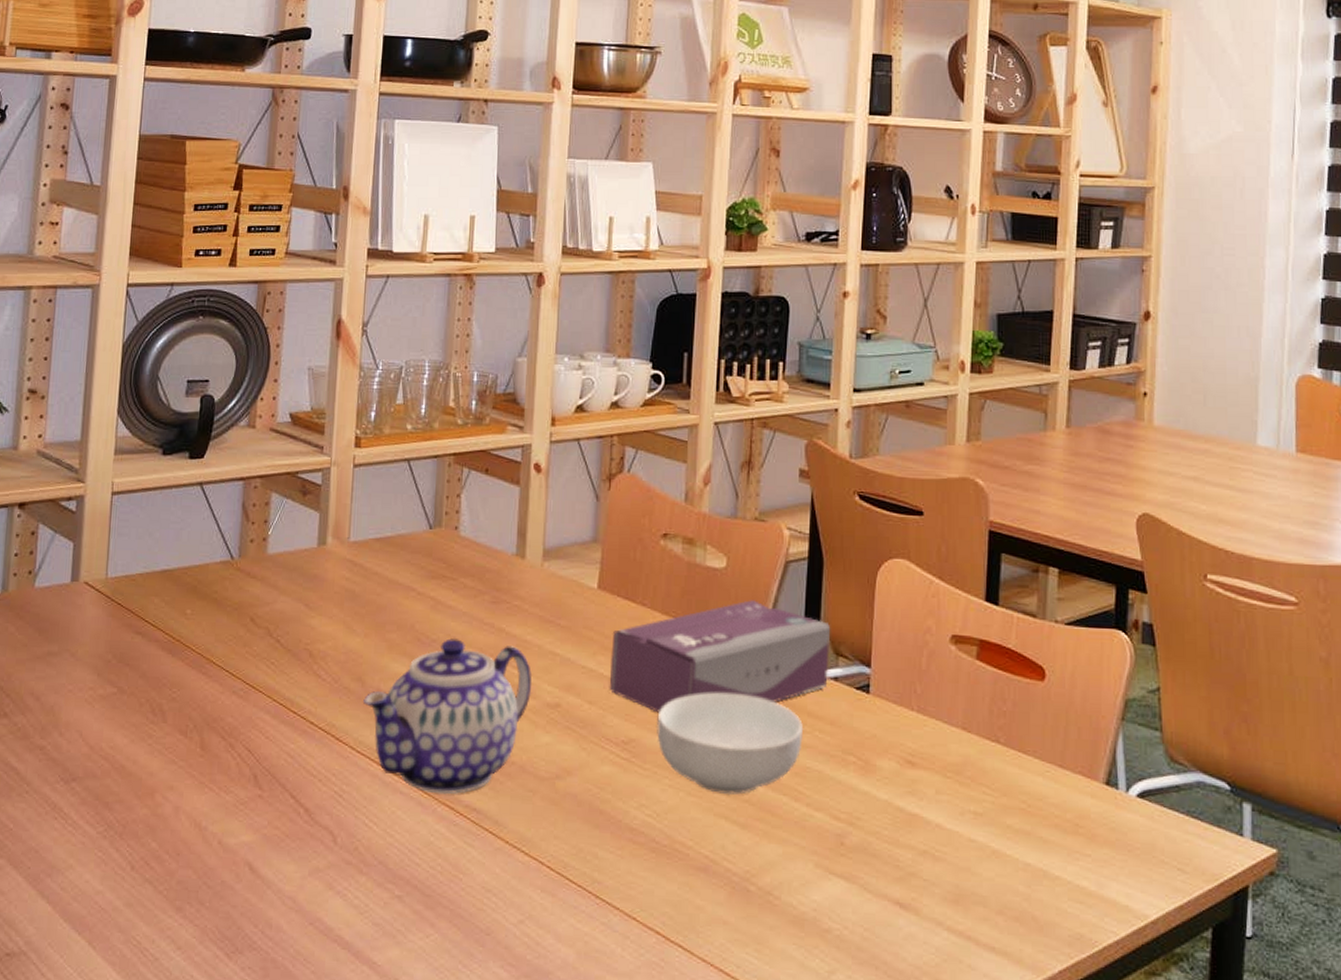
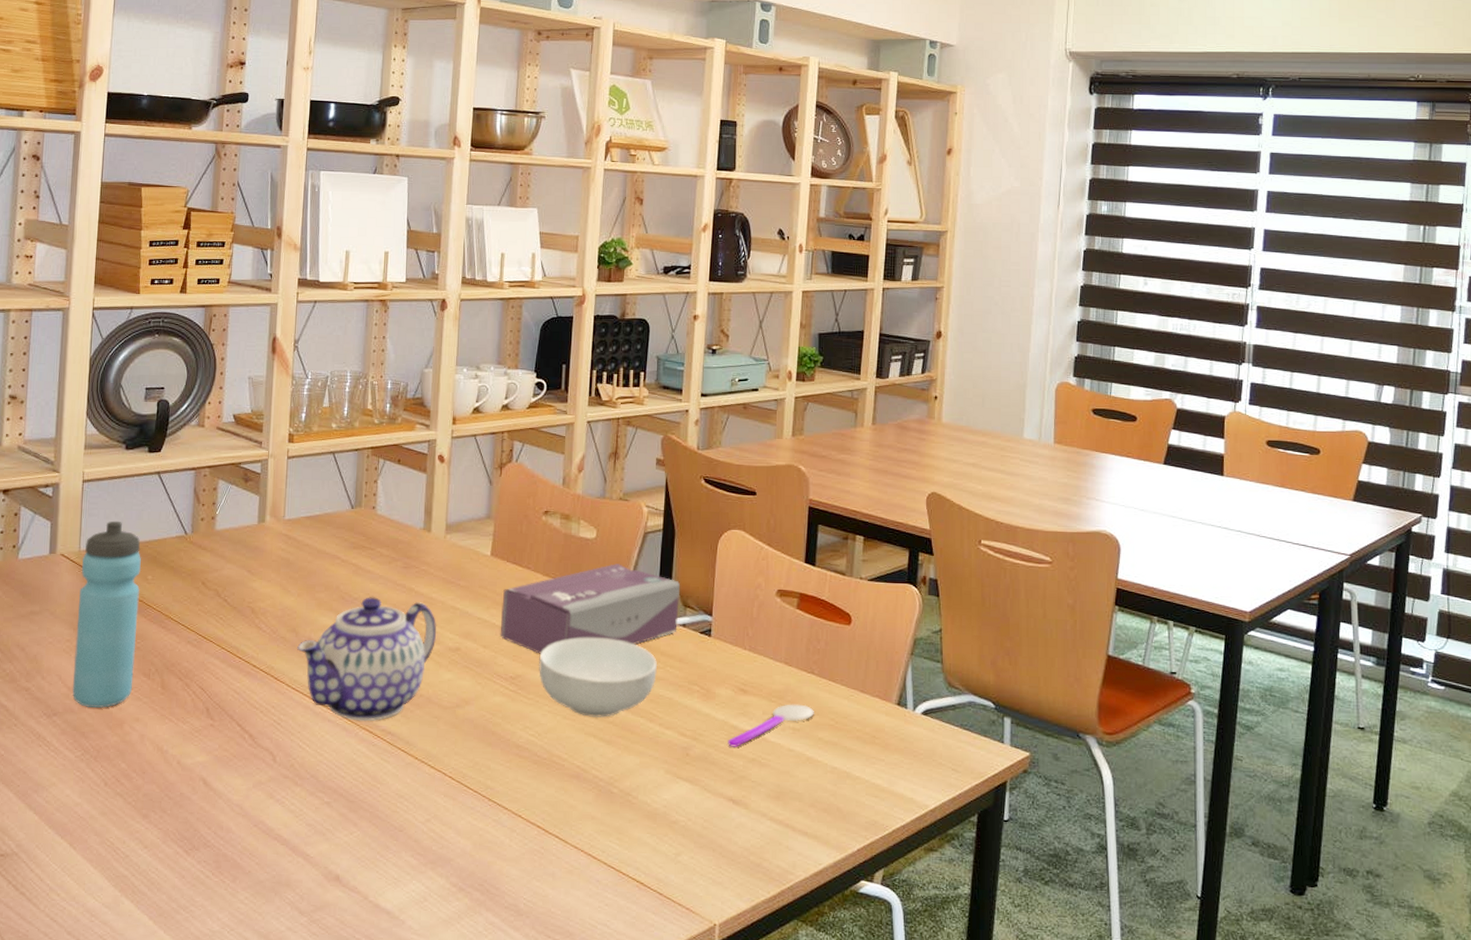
water bottle: none [95,541,179,773] -> present [73,520,142,708]
spoon: none [892,781,1001,836] -> present [728,704,814,747]

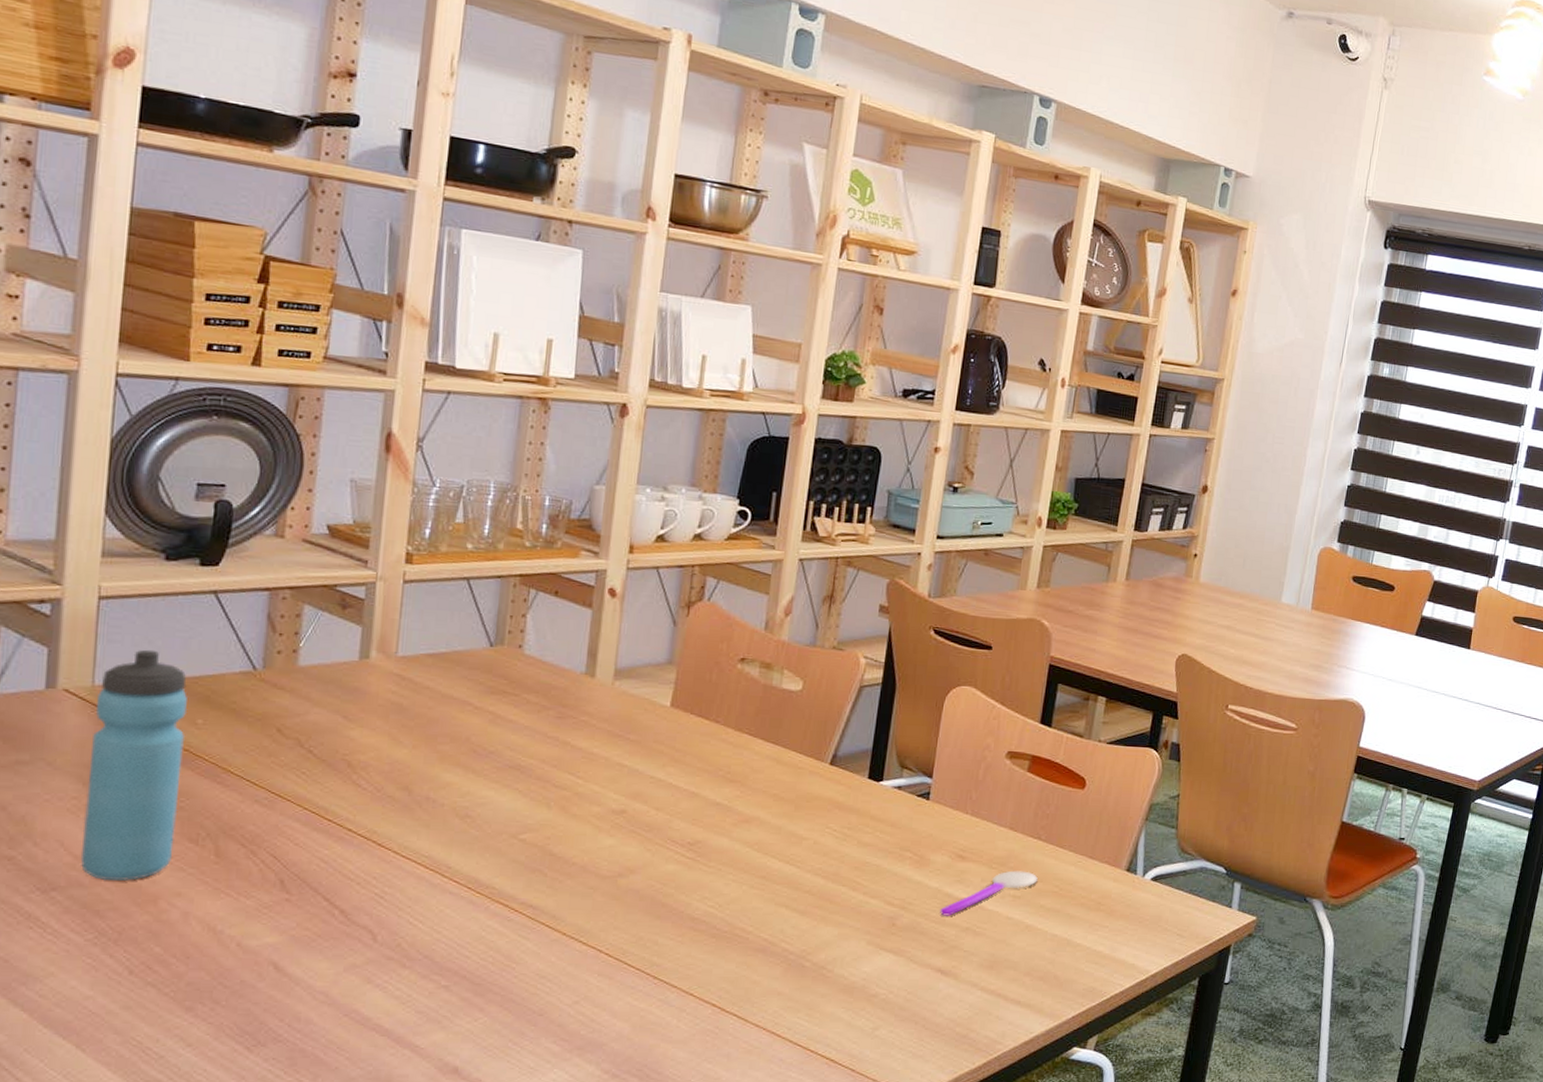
teapot: present [297,597,437,721] -> none [410,750,598,894]
tissue box: present [500,564,680,654] -> none [677,719,897,818]
cereal bowl: present [539,637,658,717] -> none [723,799,866,886]

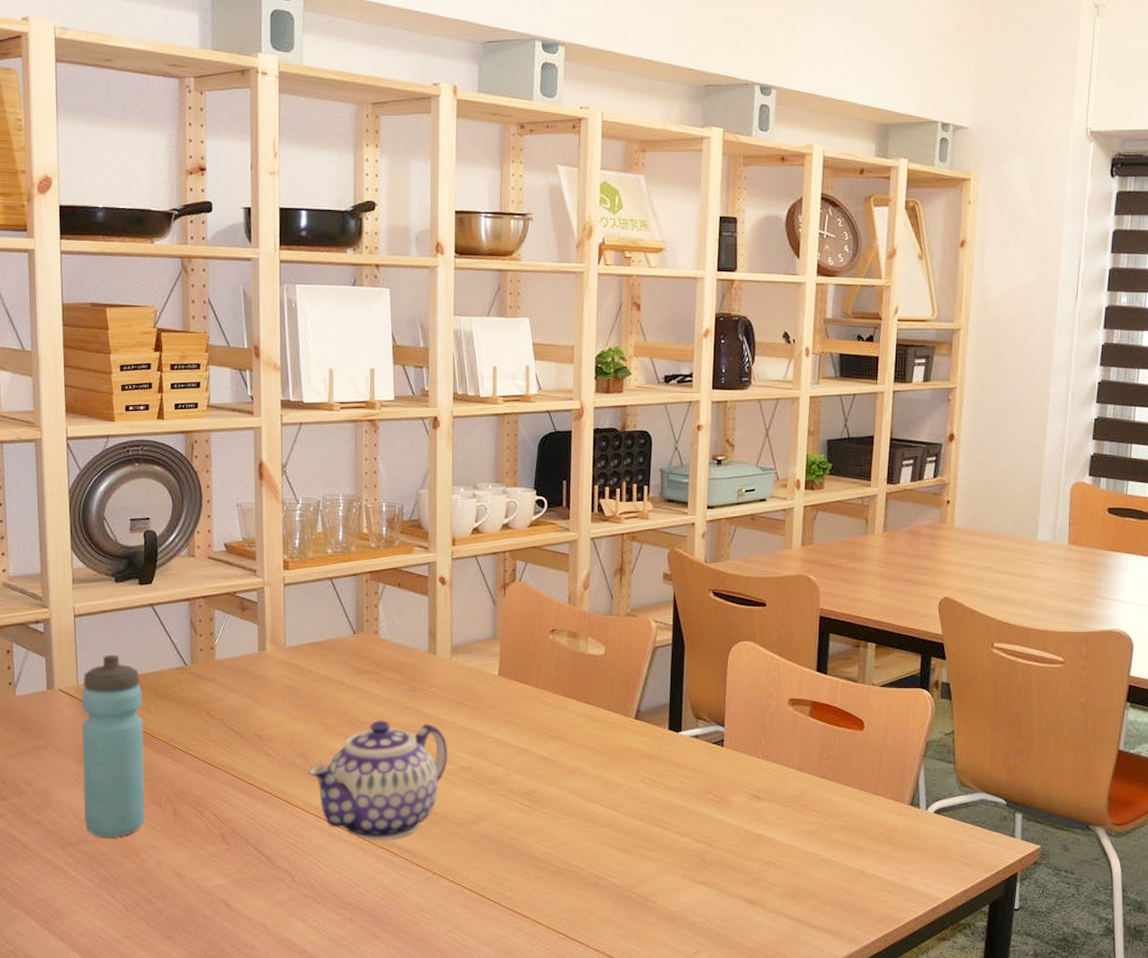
teapot: none [410,750,598,894] -> present [308,720,448,840]
spoon: present [940,870,1038,916] -> none [743,808,828,851]

